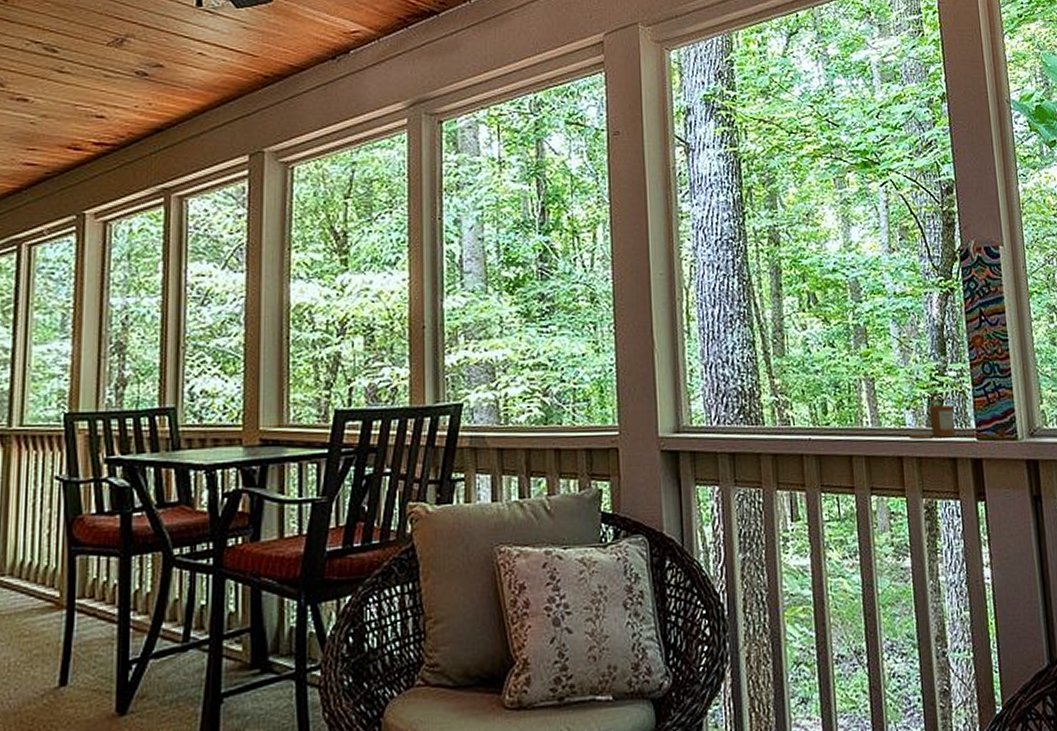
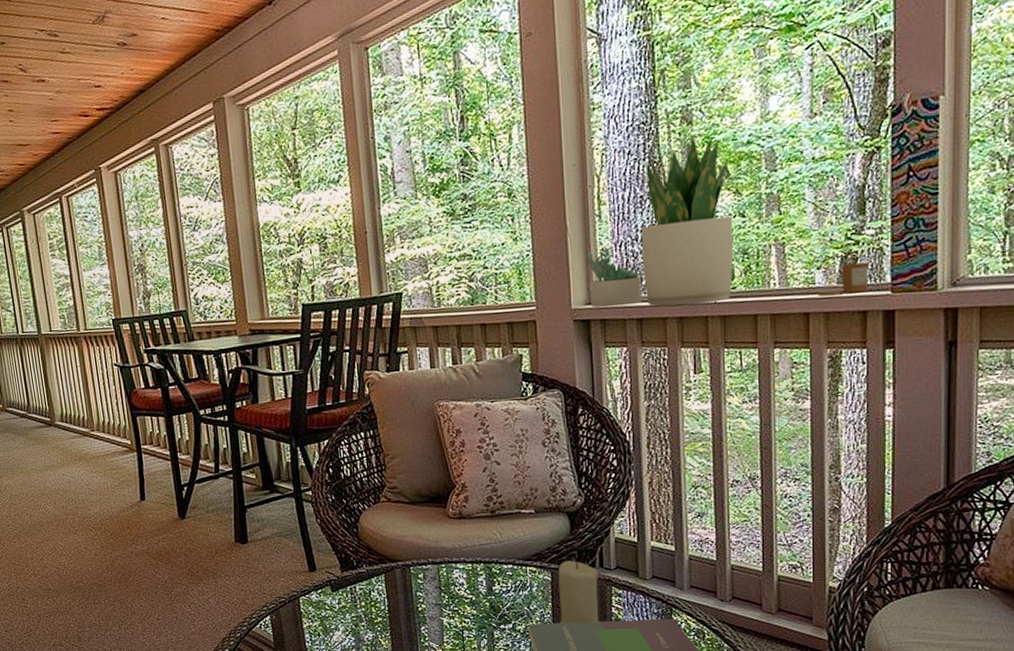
succulent plant: none [675,367,737,438] -> present [587,245,645,308]
planter: none [731,258,826,441] -> present [640,137,734,307]

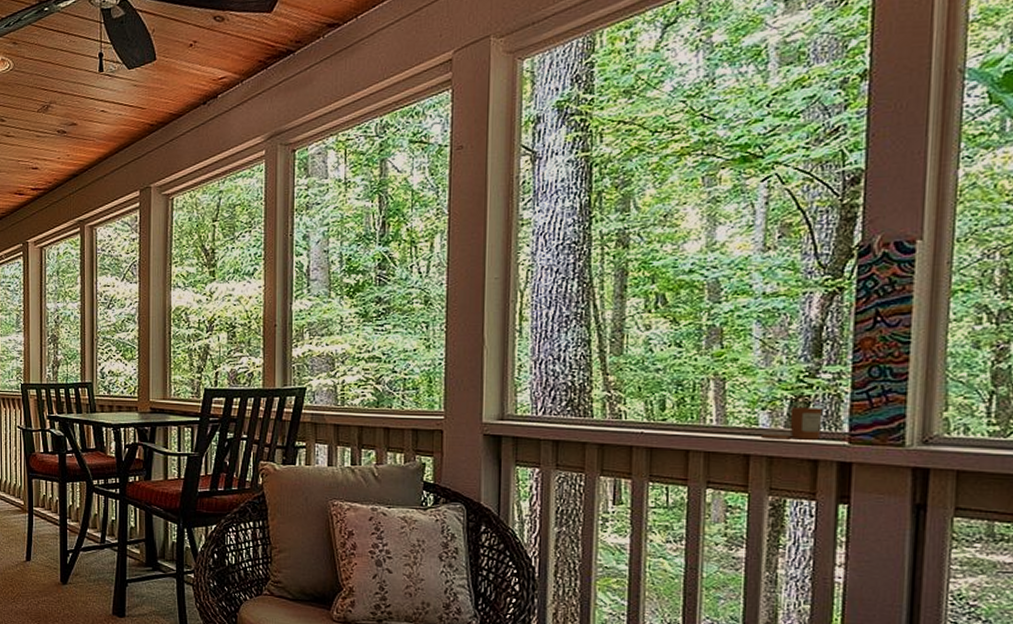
succulent plant: present [587,245,645,308] -> none [503,363,565,425]
planter: present [640,137,734,307] -> none [563,260,667,433]

